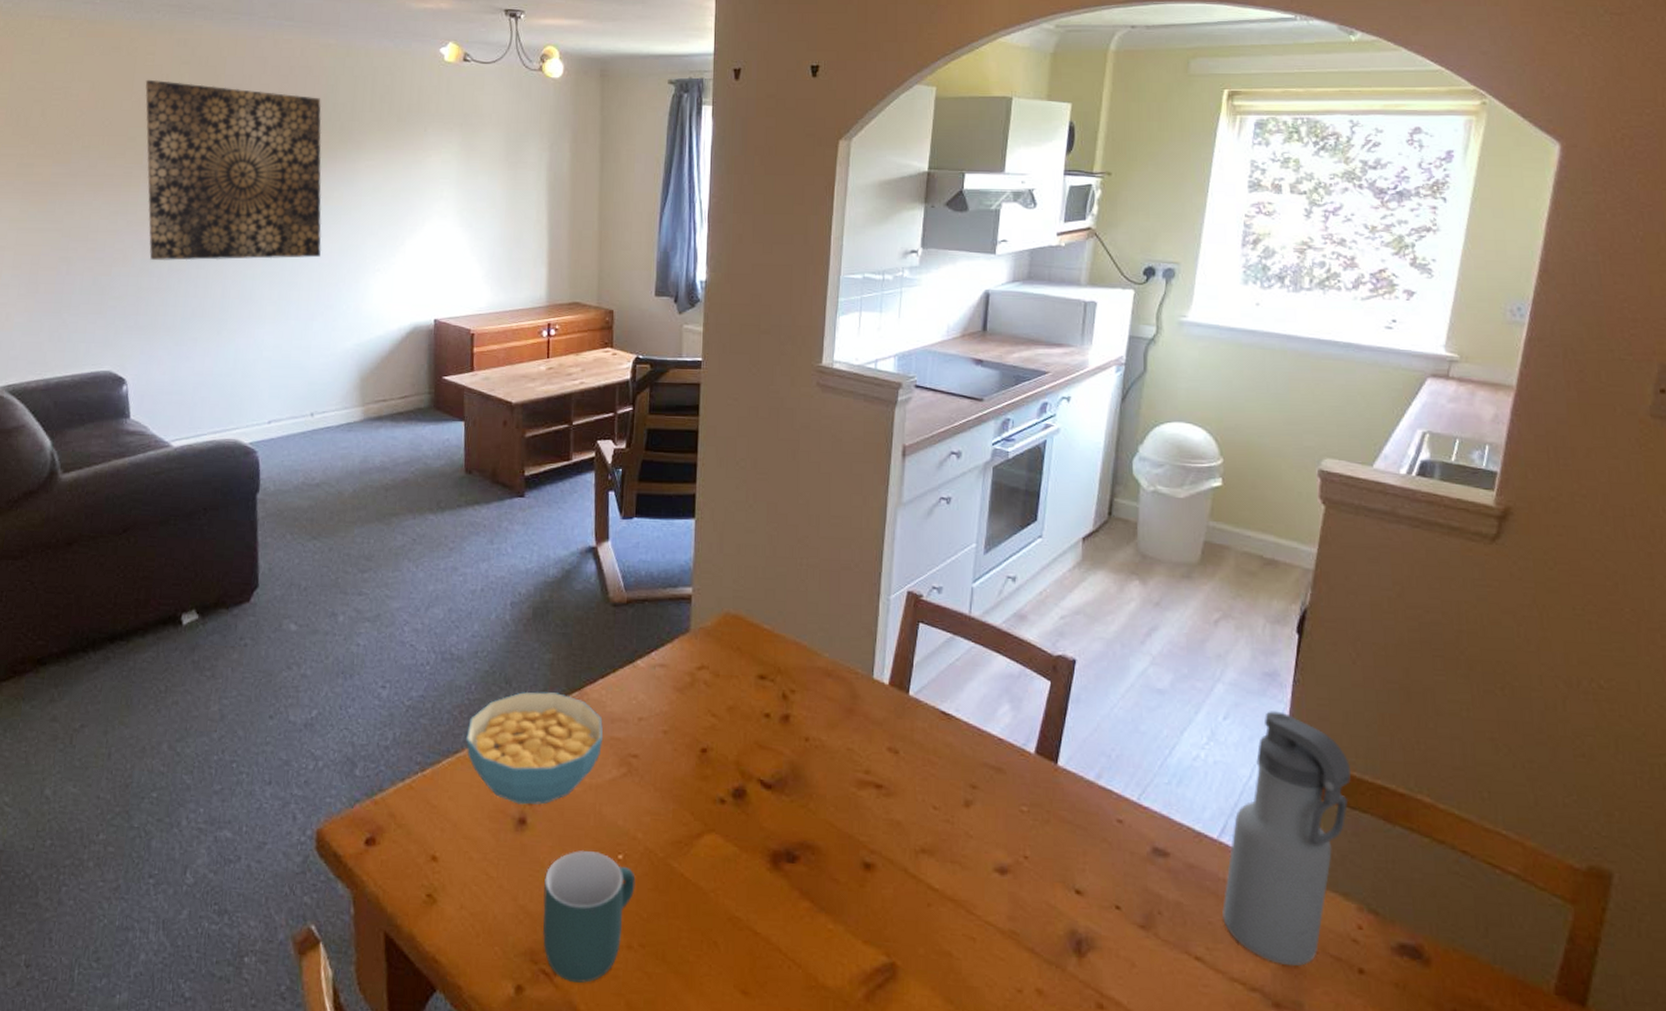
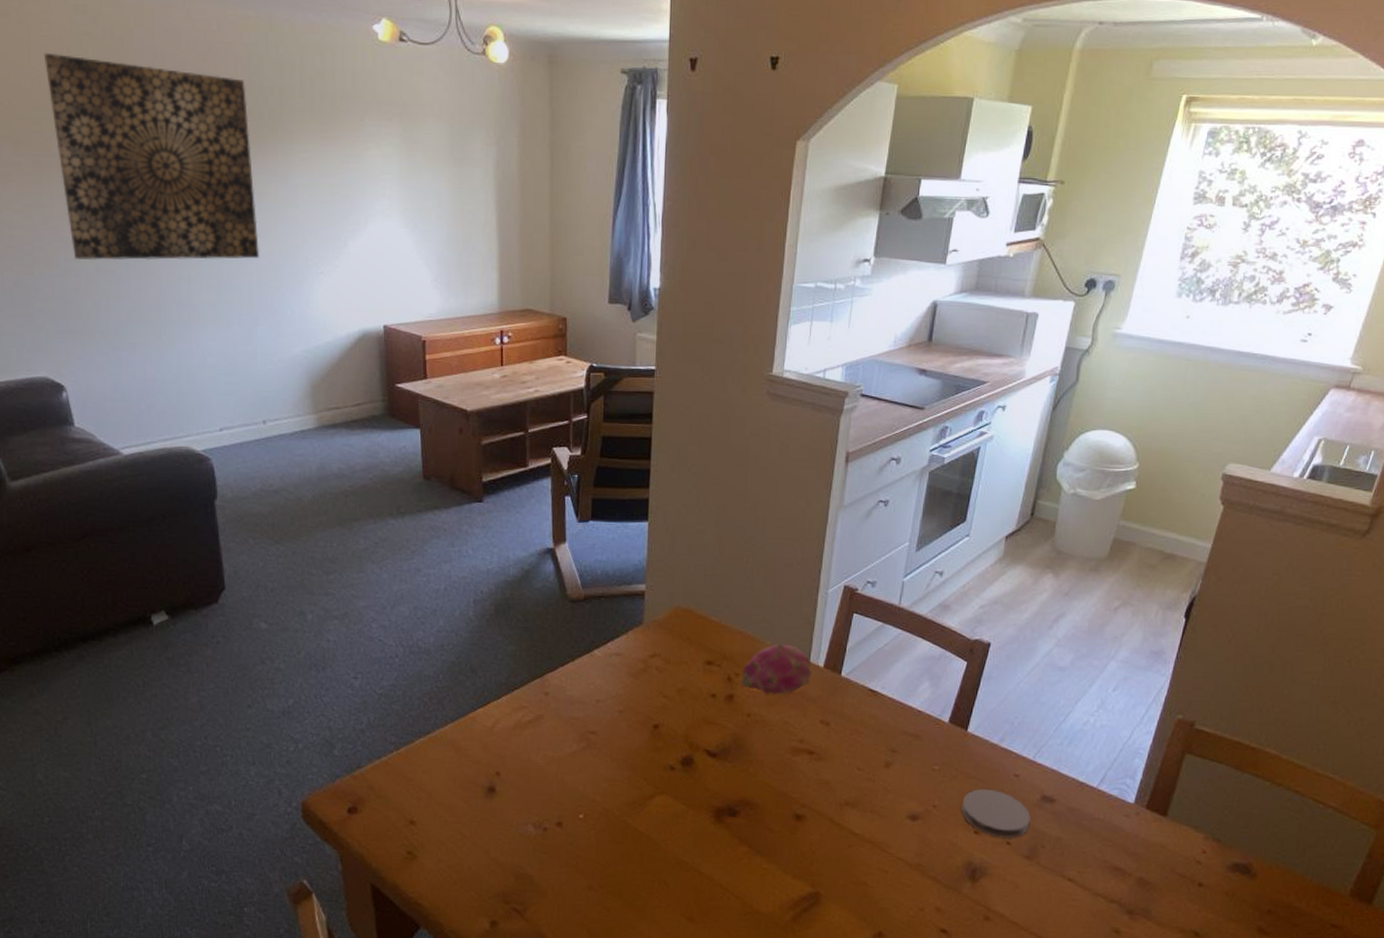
cereal bowl: present [466,691,604,805] -> none [437,679,564,776]
mug: present [543,849,636,983] -> none [513,811,595,917]
fruit: none [798,657,876,716] -> present [741,644,812,695]
coaster: none [1056,836,1143,902] -> present [960,788,1032,839]
water bottle: present [1222,711,1352,966] -> none [1094,683,1215,882]

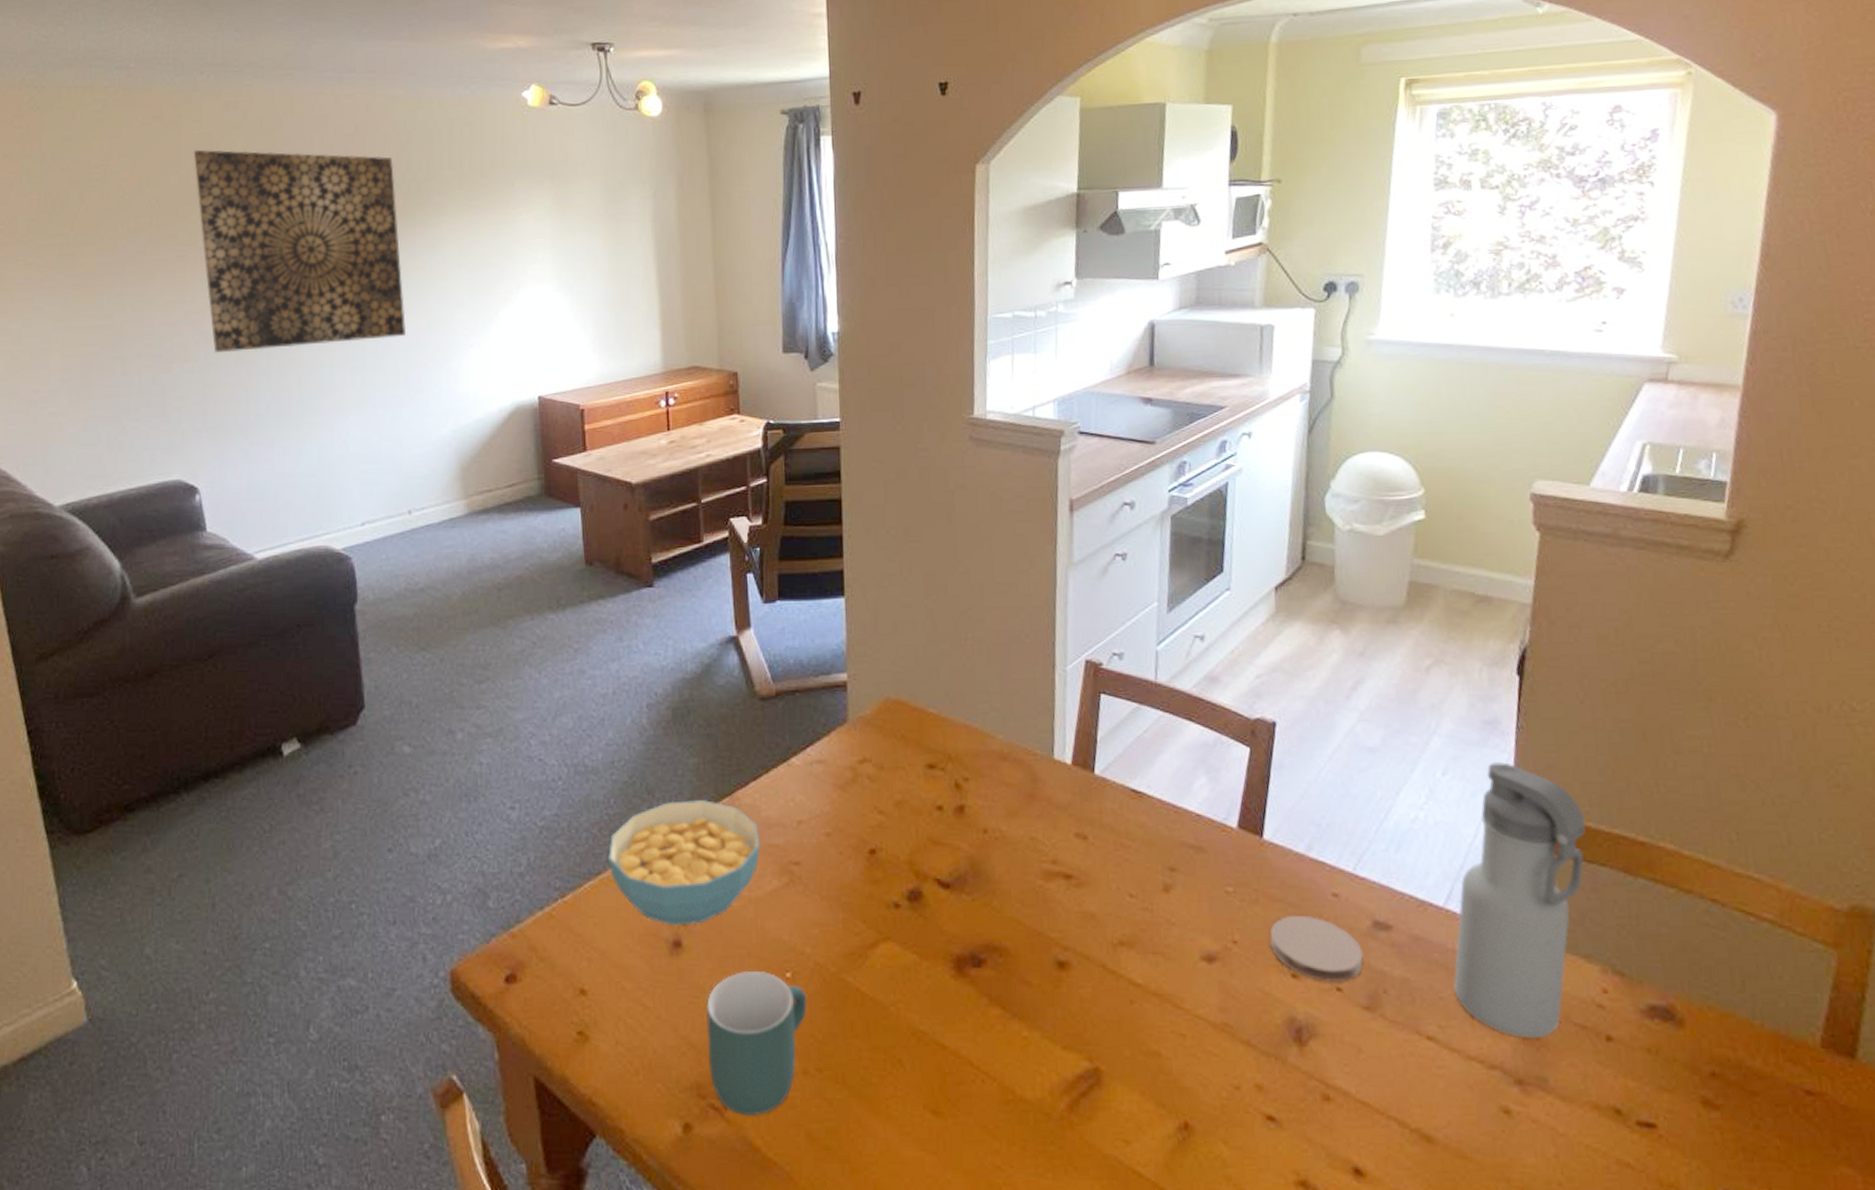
cereal bowl: none [437,679,564,776] -> present [608,800,761,926]
mug: none [513,811,595,917] -> present [706,970,807,1115]
fruit: present [741,644,812,695] -> none [972,738,1058,802]
water bottle: none [1094,683,1215,882] -> present [1453,762,1586,1038]

